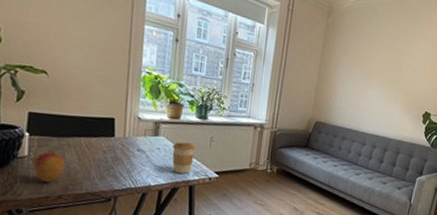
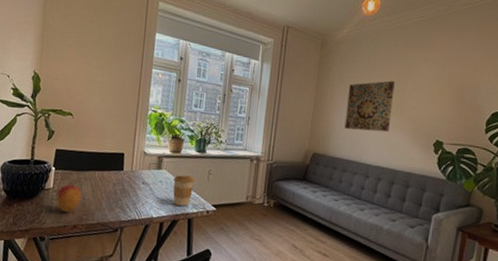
wall art: none [346,53,394,103] -> present [344,80,395,132]

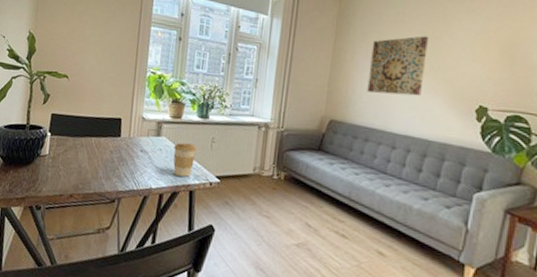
fruit: present [57,184,82,212] -> none [52,151,78,181]

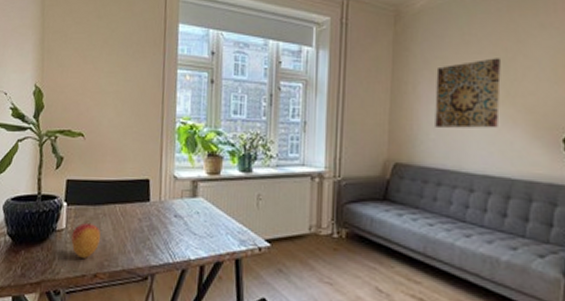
fruit: none [52,151,78,181] -> present [71,222,101,258]
coffee cup: present [173,142,197,177] -> none [213,203,241,243]

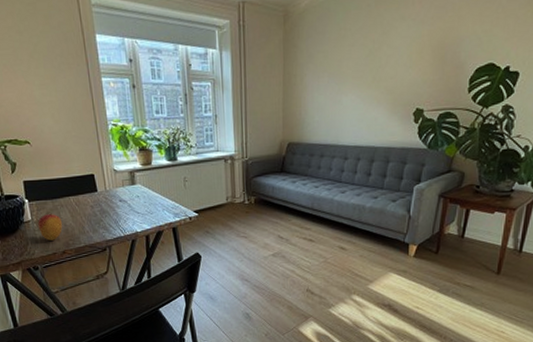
wall art: present [435,58,501,128] -> none [318,49,369,111]

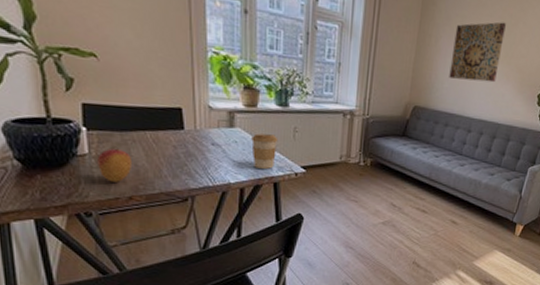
coffee cup: none [150,186,172,217] -> present [251,133,279,169]
wall art: none [318,49,369,111] -> present [449,22,506,83]

